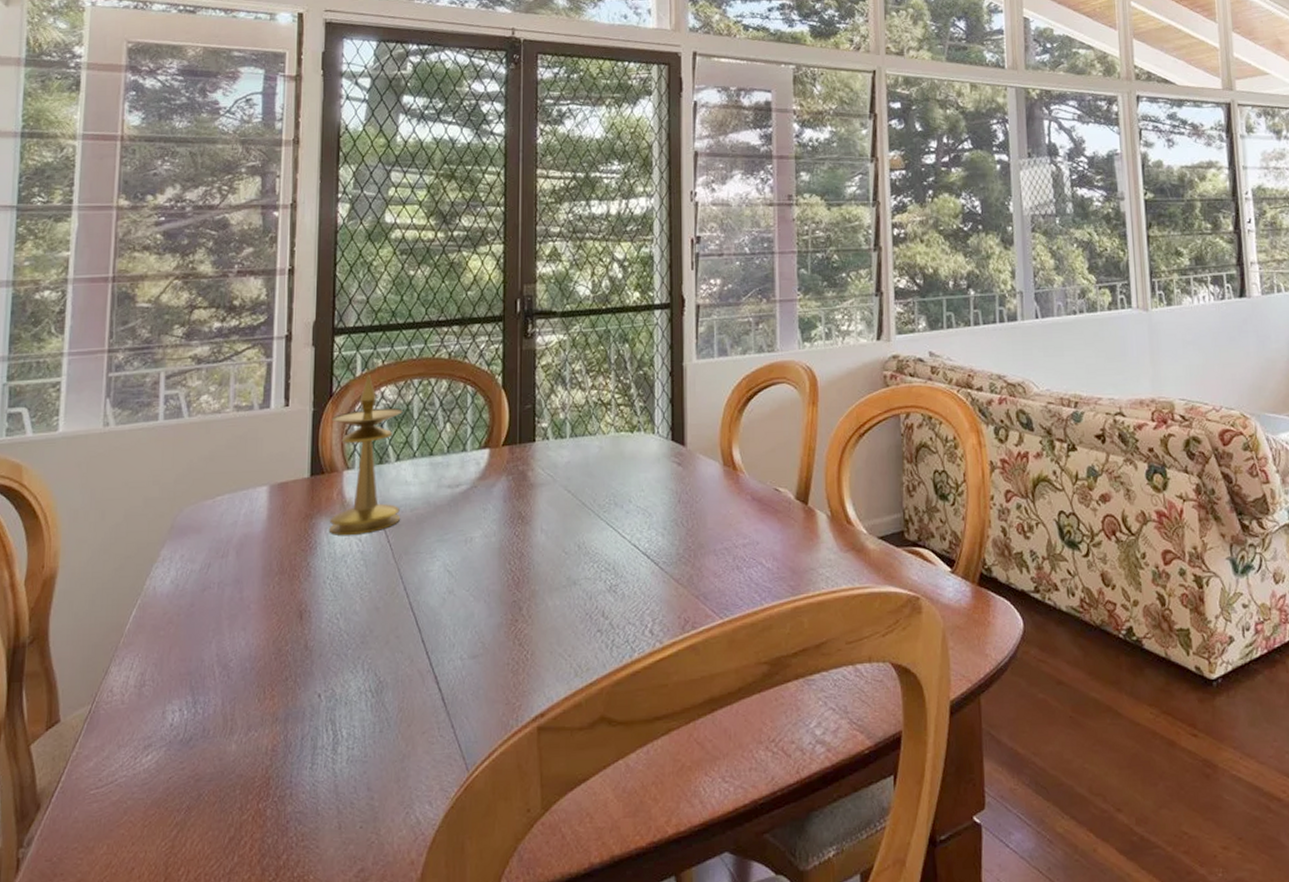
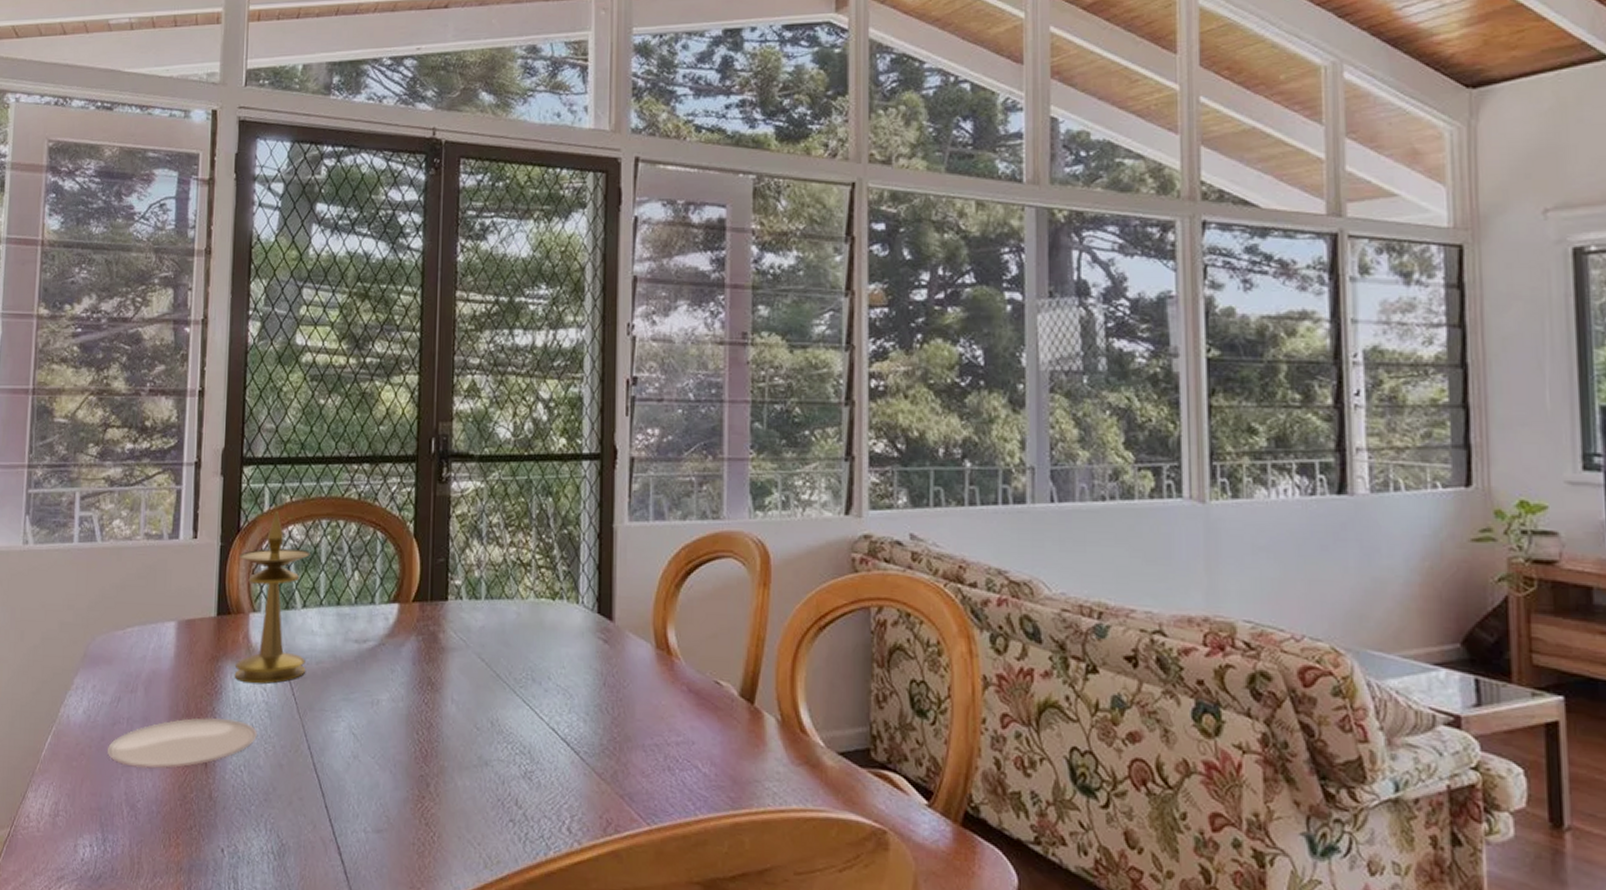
plate: none [196,571,353,630] -> present [107,718,257,769]

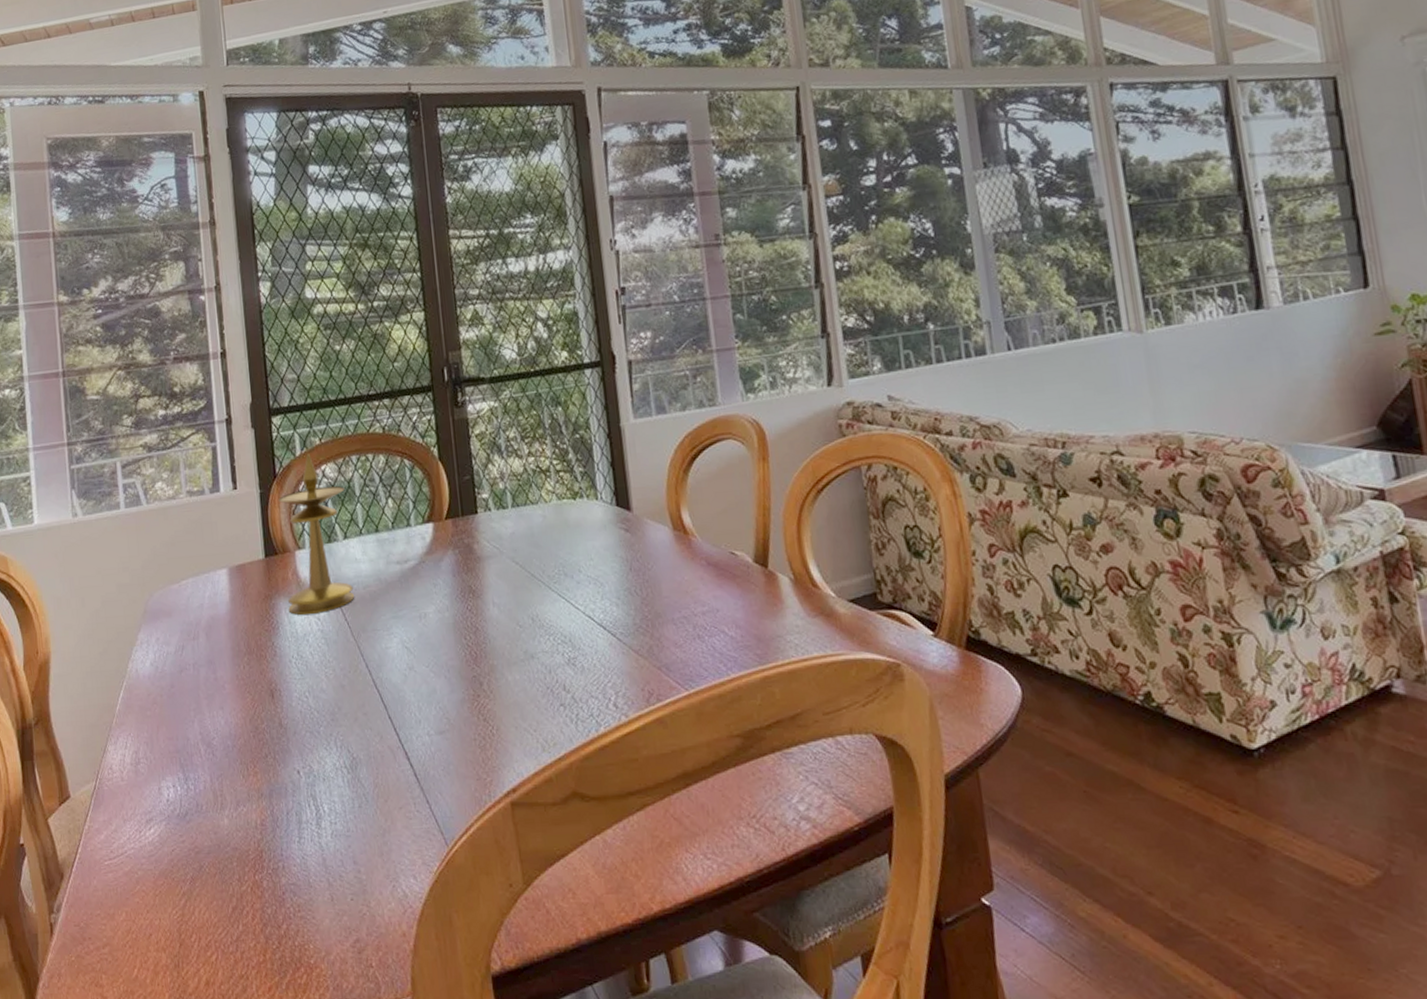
plate: present [107,718,257,769] -> none [177,651,317,709]

